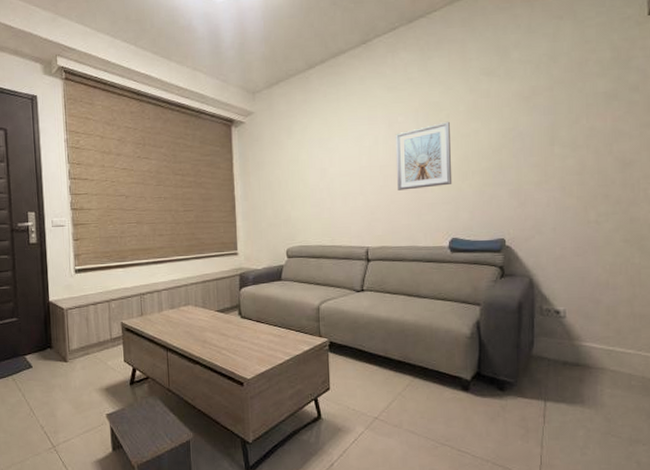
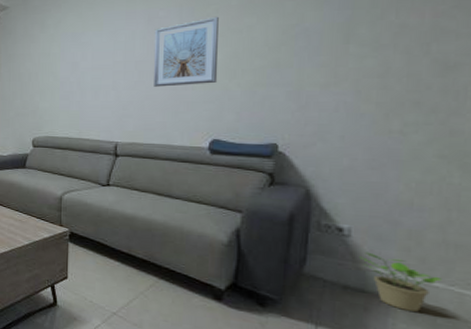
potted plant: none [573,329,632,377] -> present [359,251,442,312]

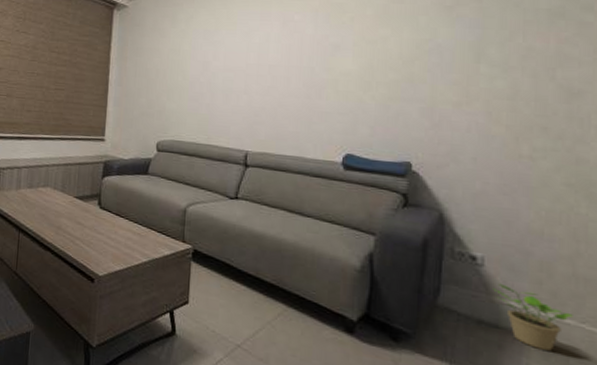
picture frame: present [153,16,219,87] -> none [287,25,354,95]

